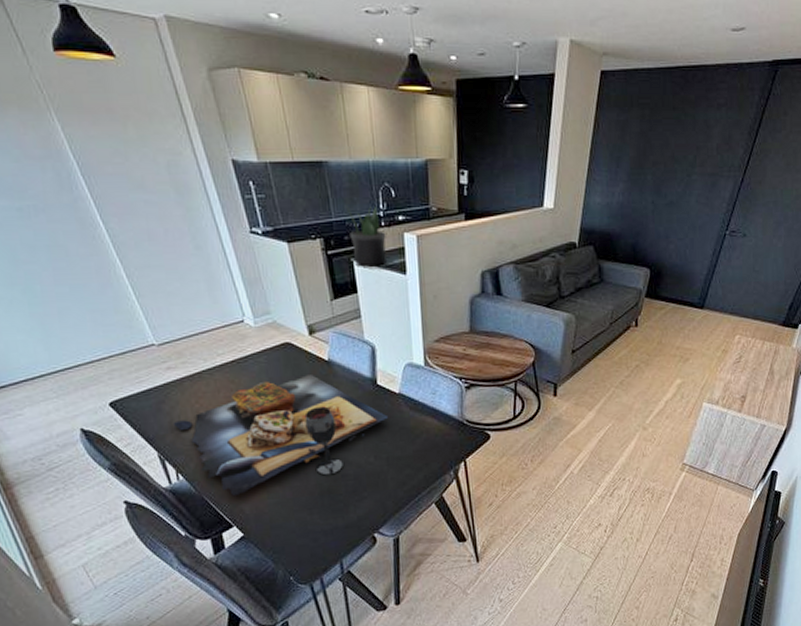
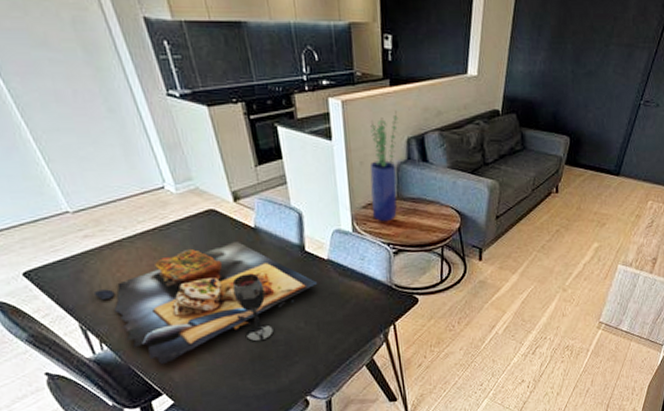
planter: present [348,207,387,267] -> none [269,70,311,132]
vase: none [443,245,473,356] -> present [369,111,399,222]

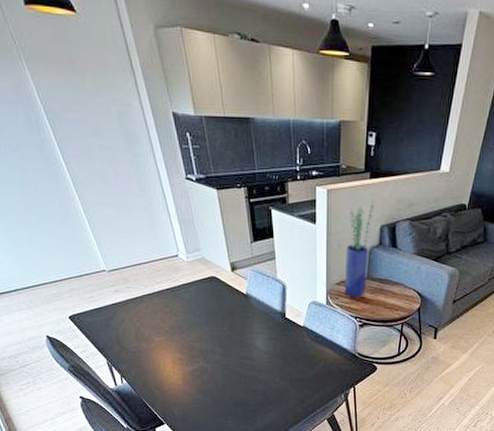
food platter: present [93,240,318,365] -> none [119,304,294,400]
wine glass: present [232,273,274,342] -> none [225,332,254,390]

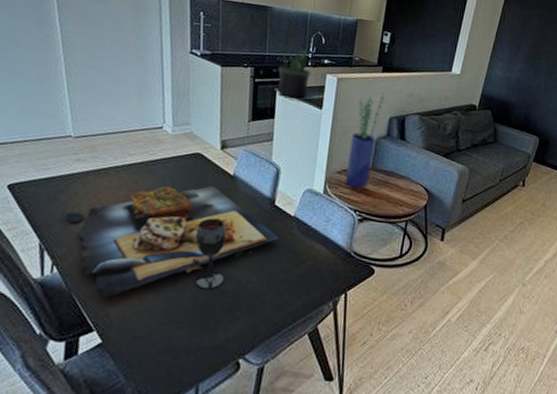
food platter: none [119,304,294,400] -> present [64,185,280,299]
wine glass: none [225,332,254,390] -> present [194,218,228,289]
planter: none [269,161,301,215] -> present [278,46,311,99]

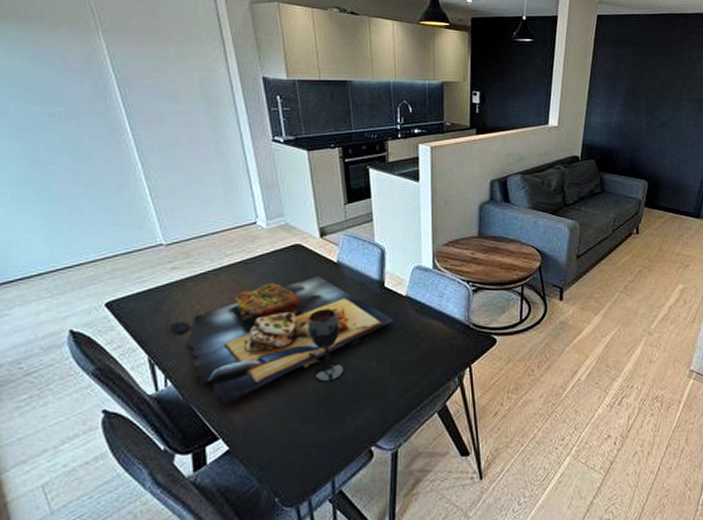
planter: present [278,46,311,99] -> none [367,121,402,174]
vase: present [345,93,385,190] -> none [453,156,483,260]

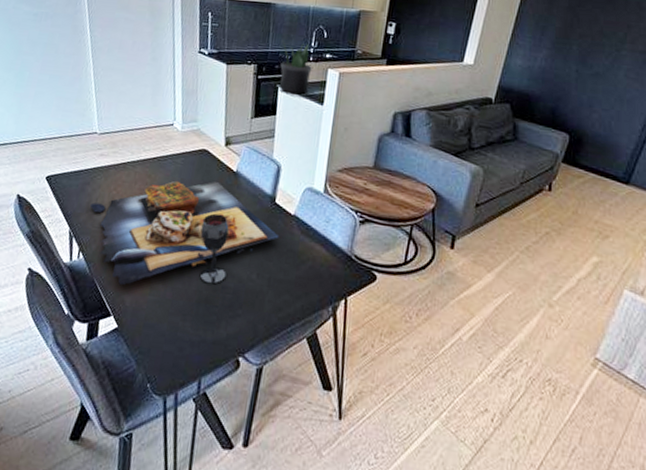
planter: none [367,121,402,174] -> present [280,42,312,95]

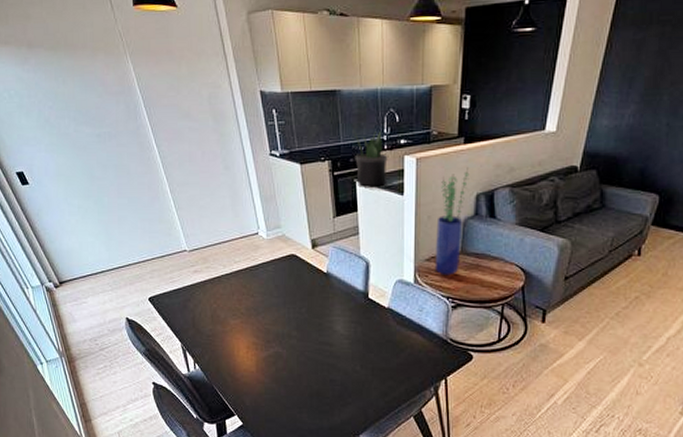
food platter: present [89,180,280,286] -> none [195,284,377,389]
wine glass: present [200,213,230,284] -> none [302,315,332,379]
vase: none [346,87,389,189] -> present [434,168,470,276]

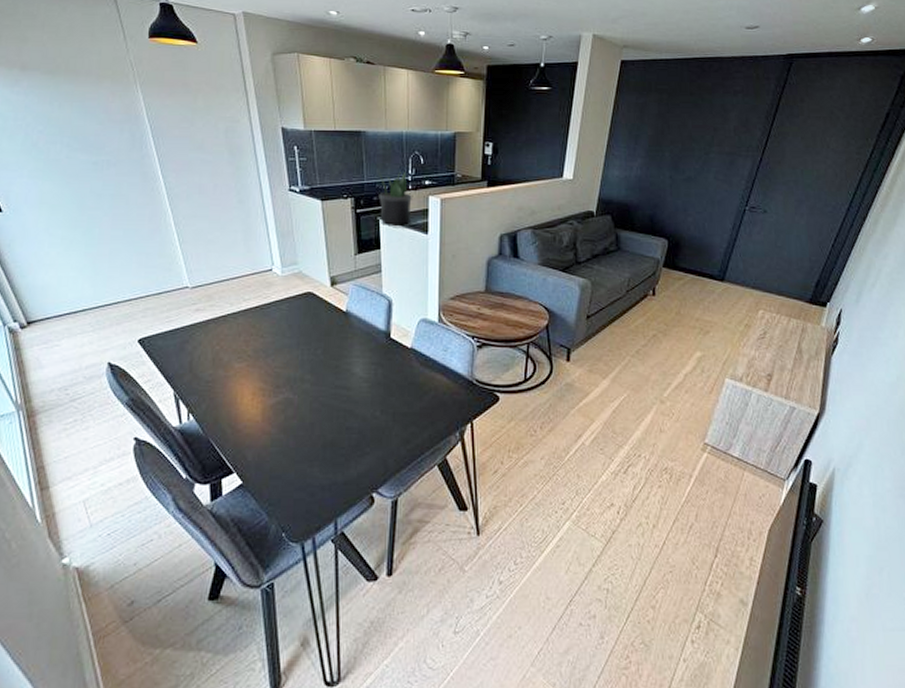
vase: present [434,168,470,276] -> none [459,209,493,314]

